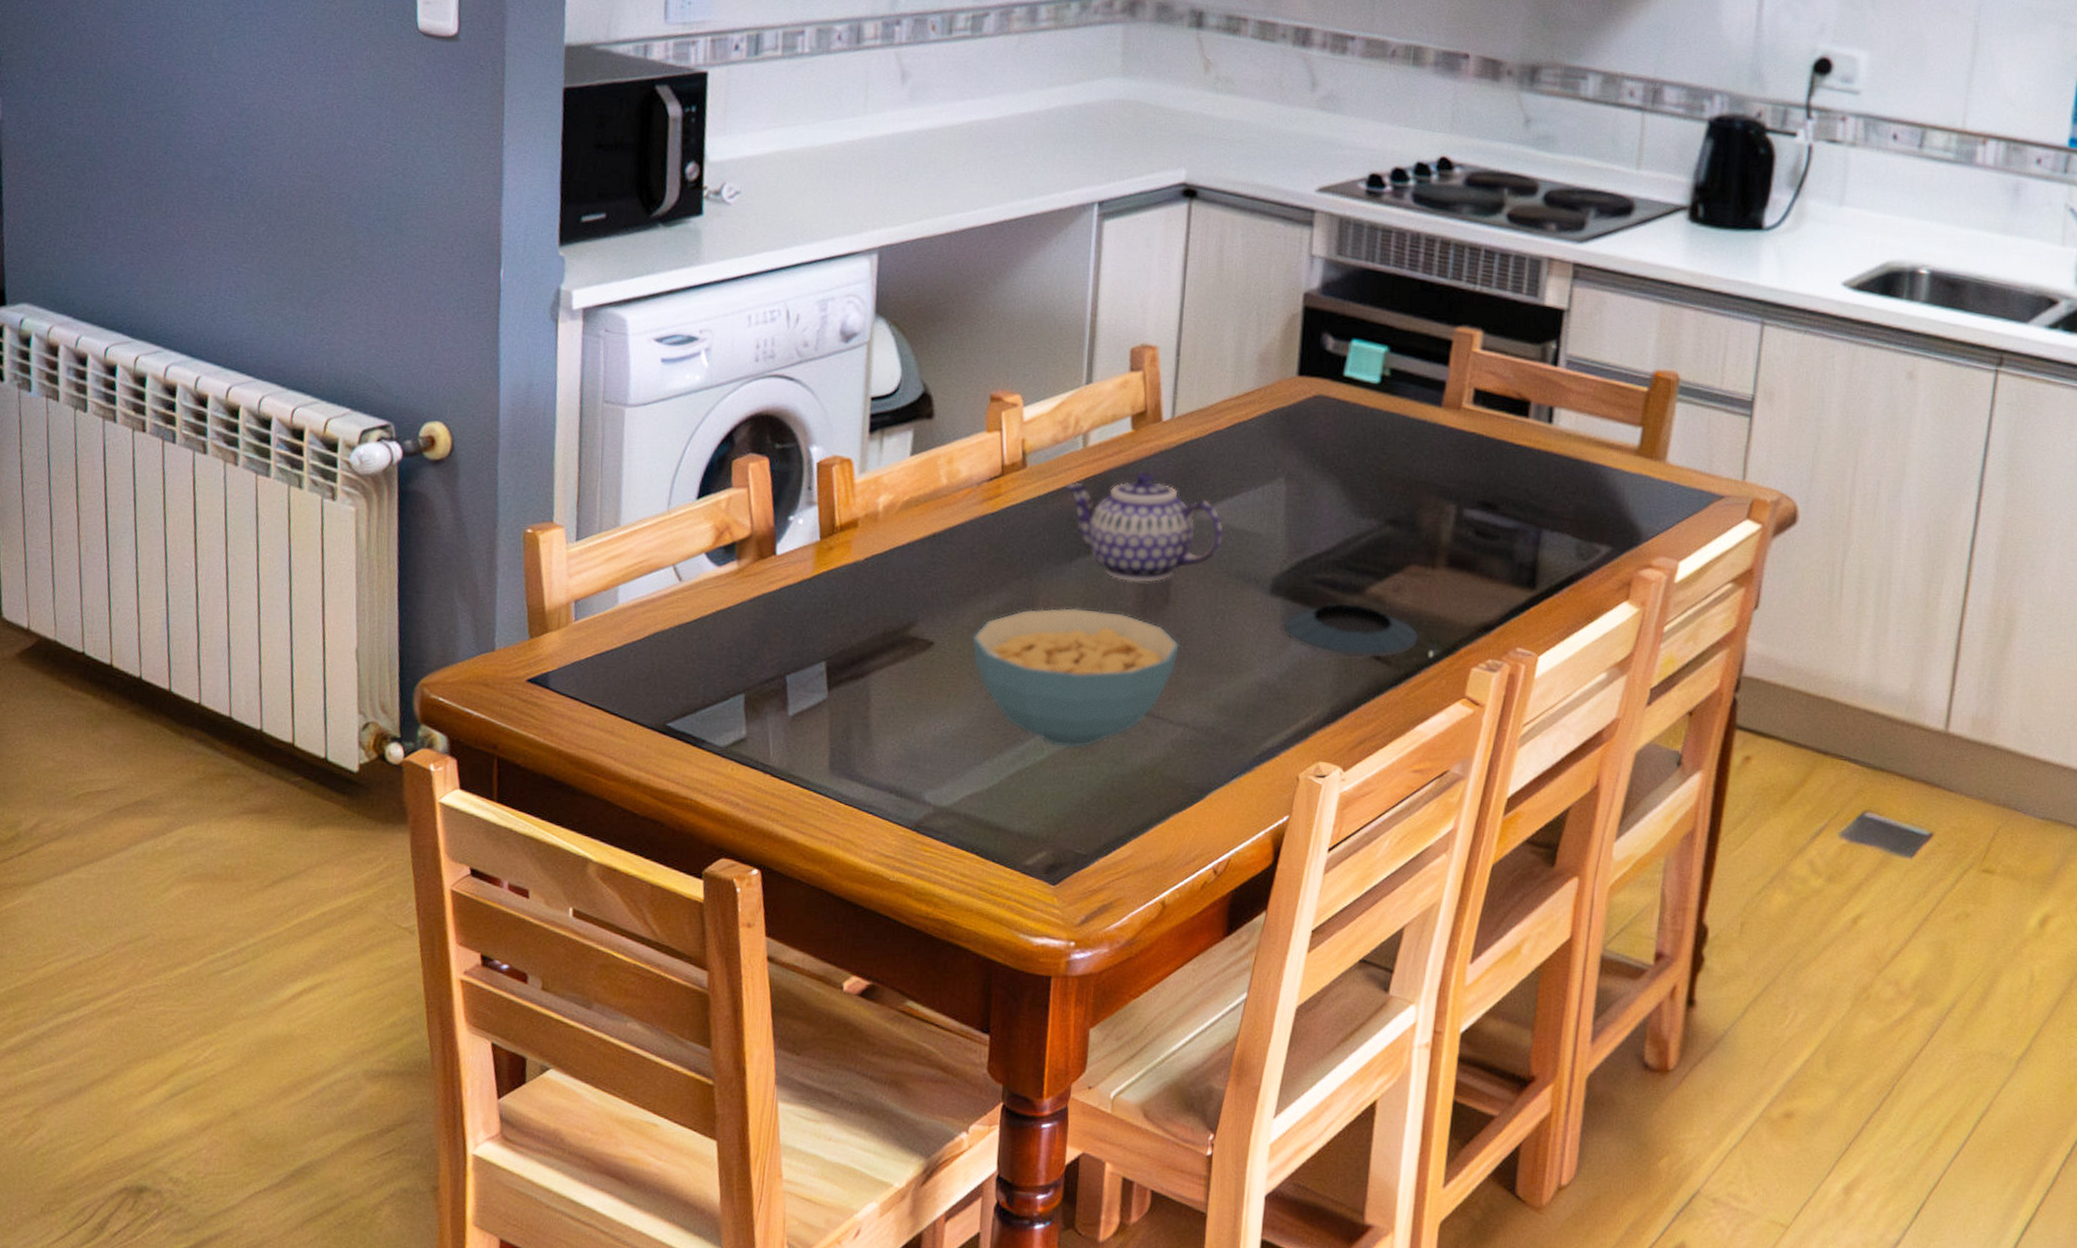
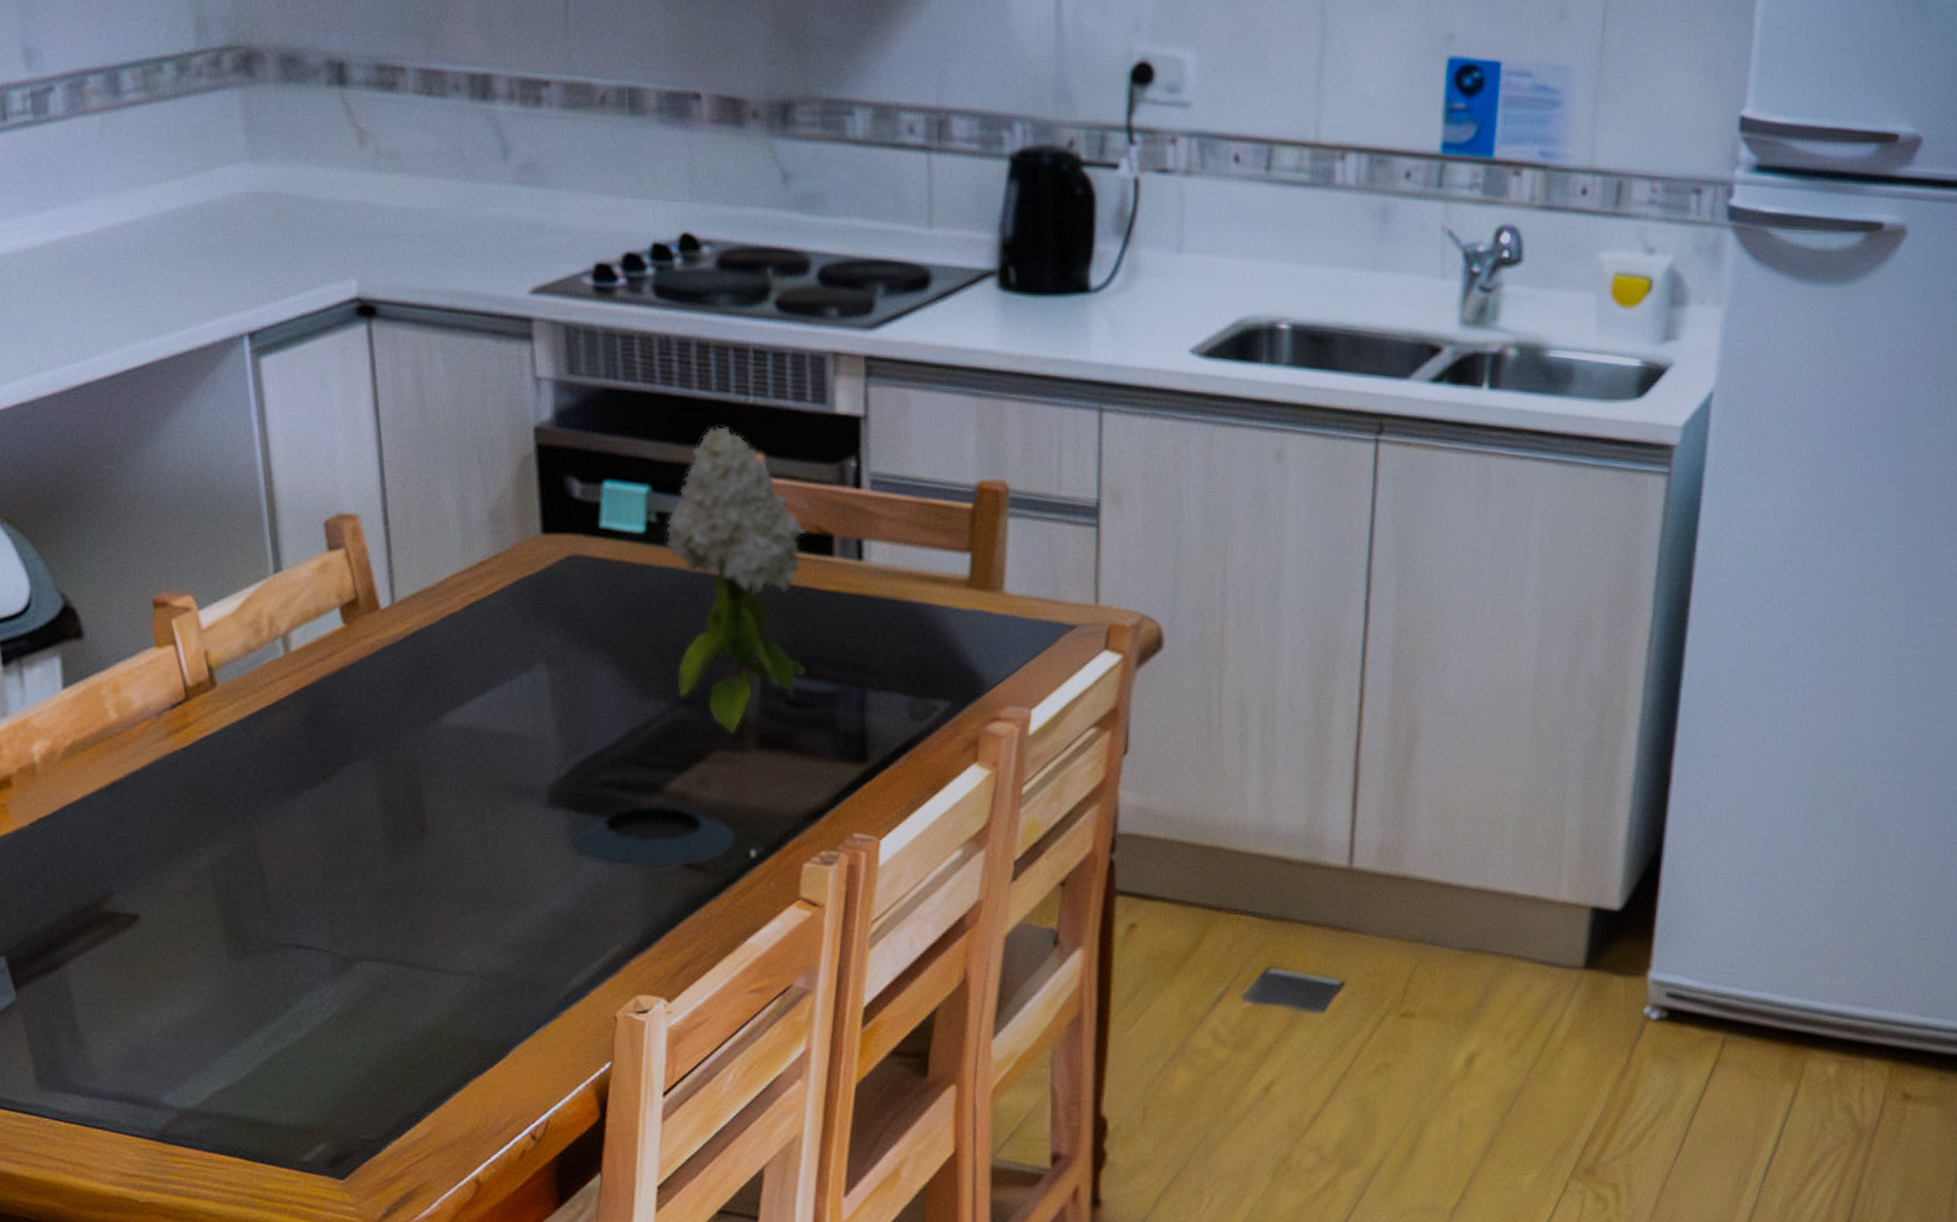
cereal bowl: present [973,607,1180,748] -> none [187,851,448,1020]
teapot: present [1065,470,1224,583] -> none [270,673,481,812]
flower: none [1388,306,1509,553] -> present [665,427,807,735]

